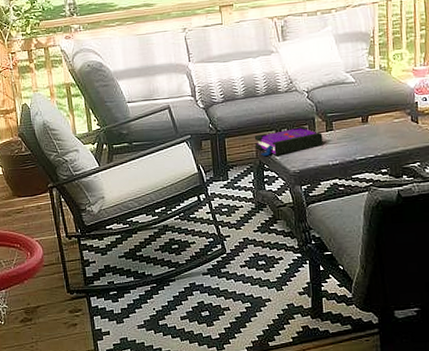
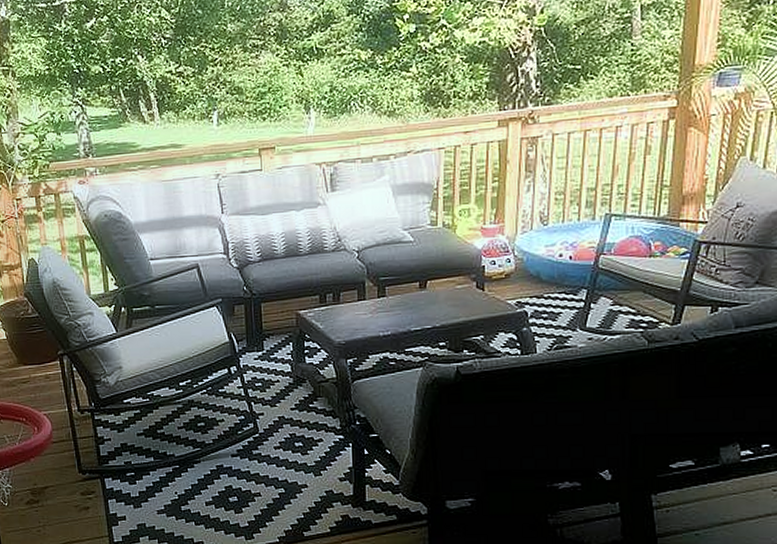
board game: present [254,125,323,157] -> none [294,290,374,326]

